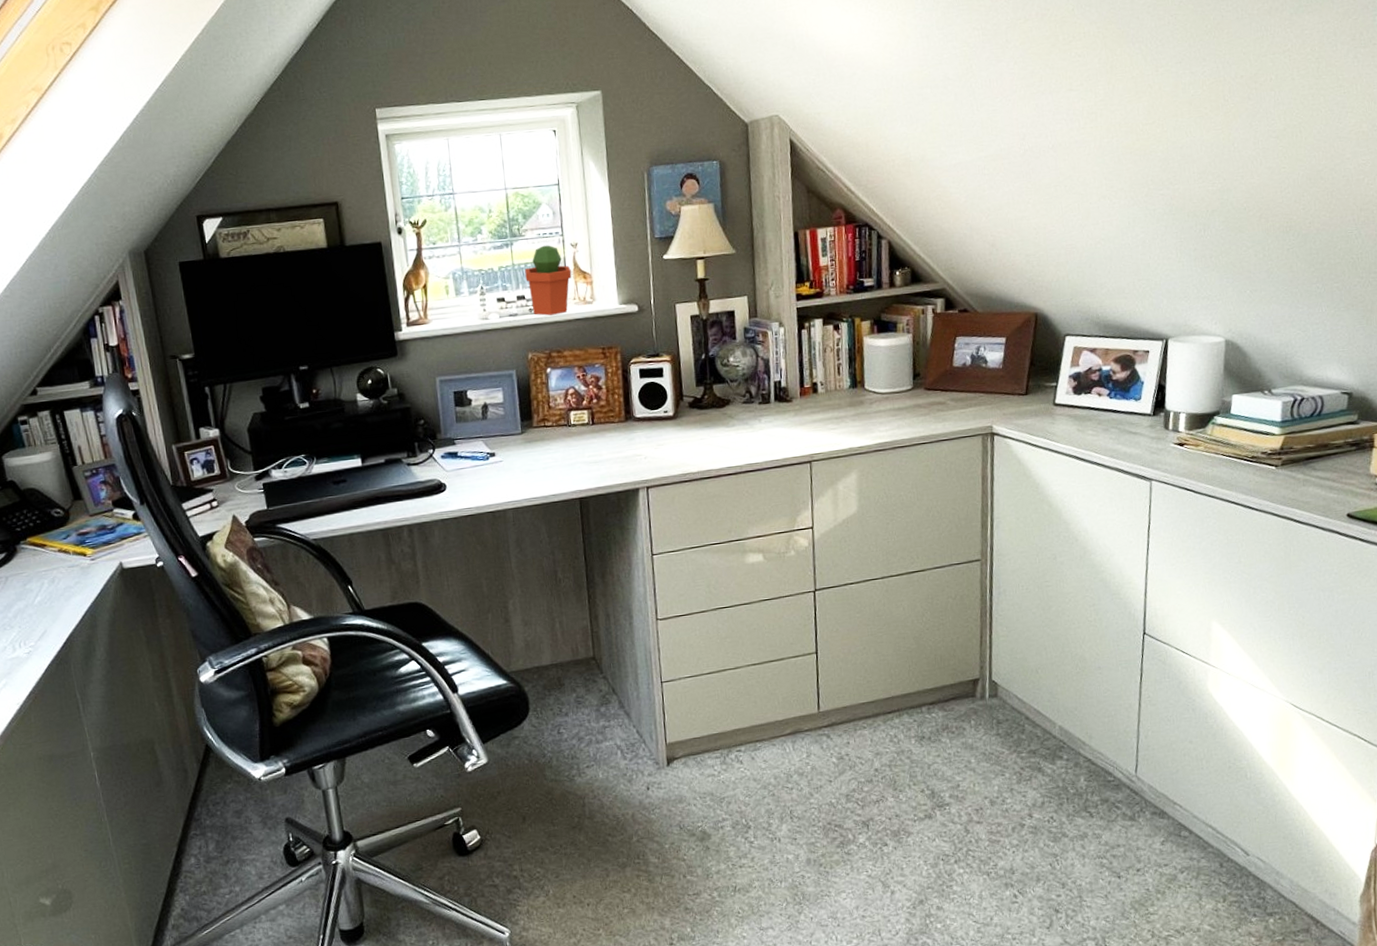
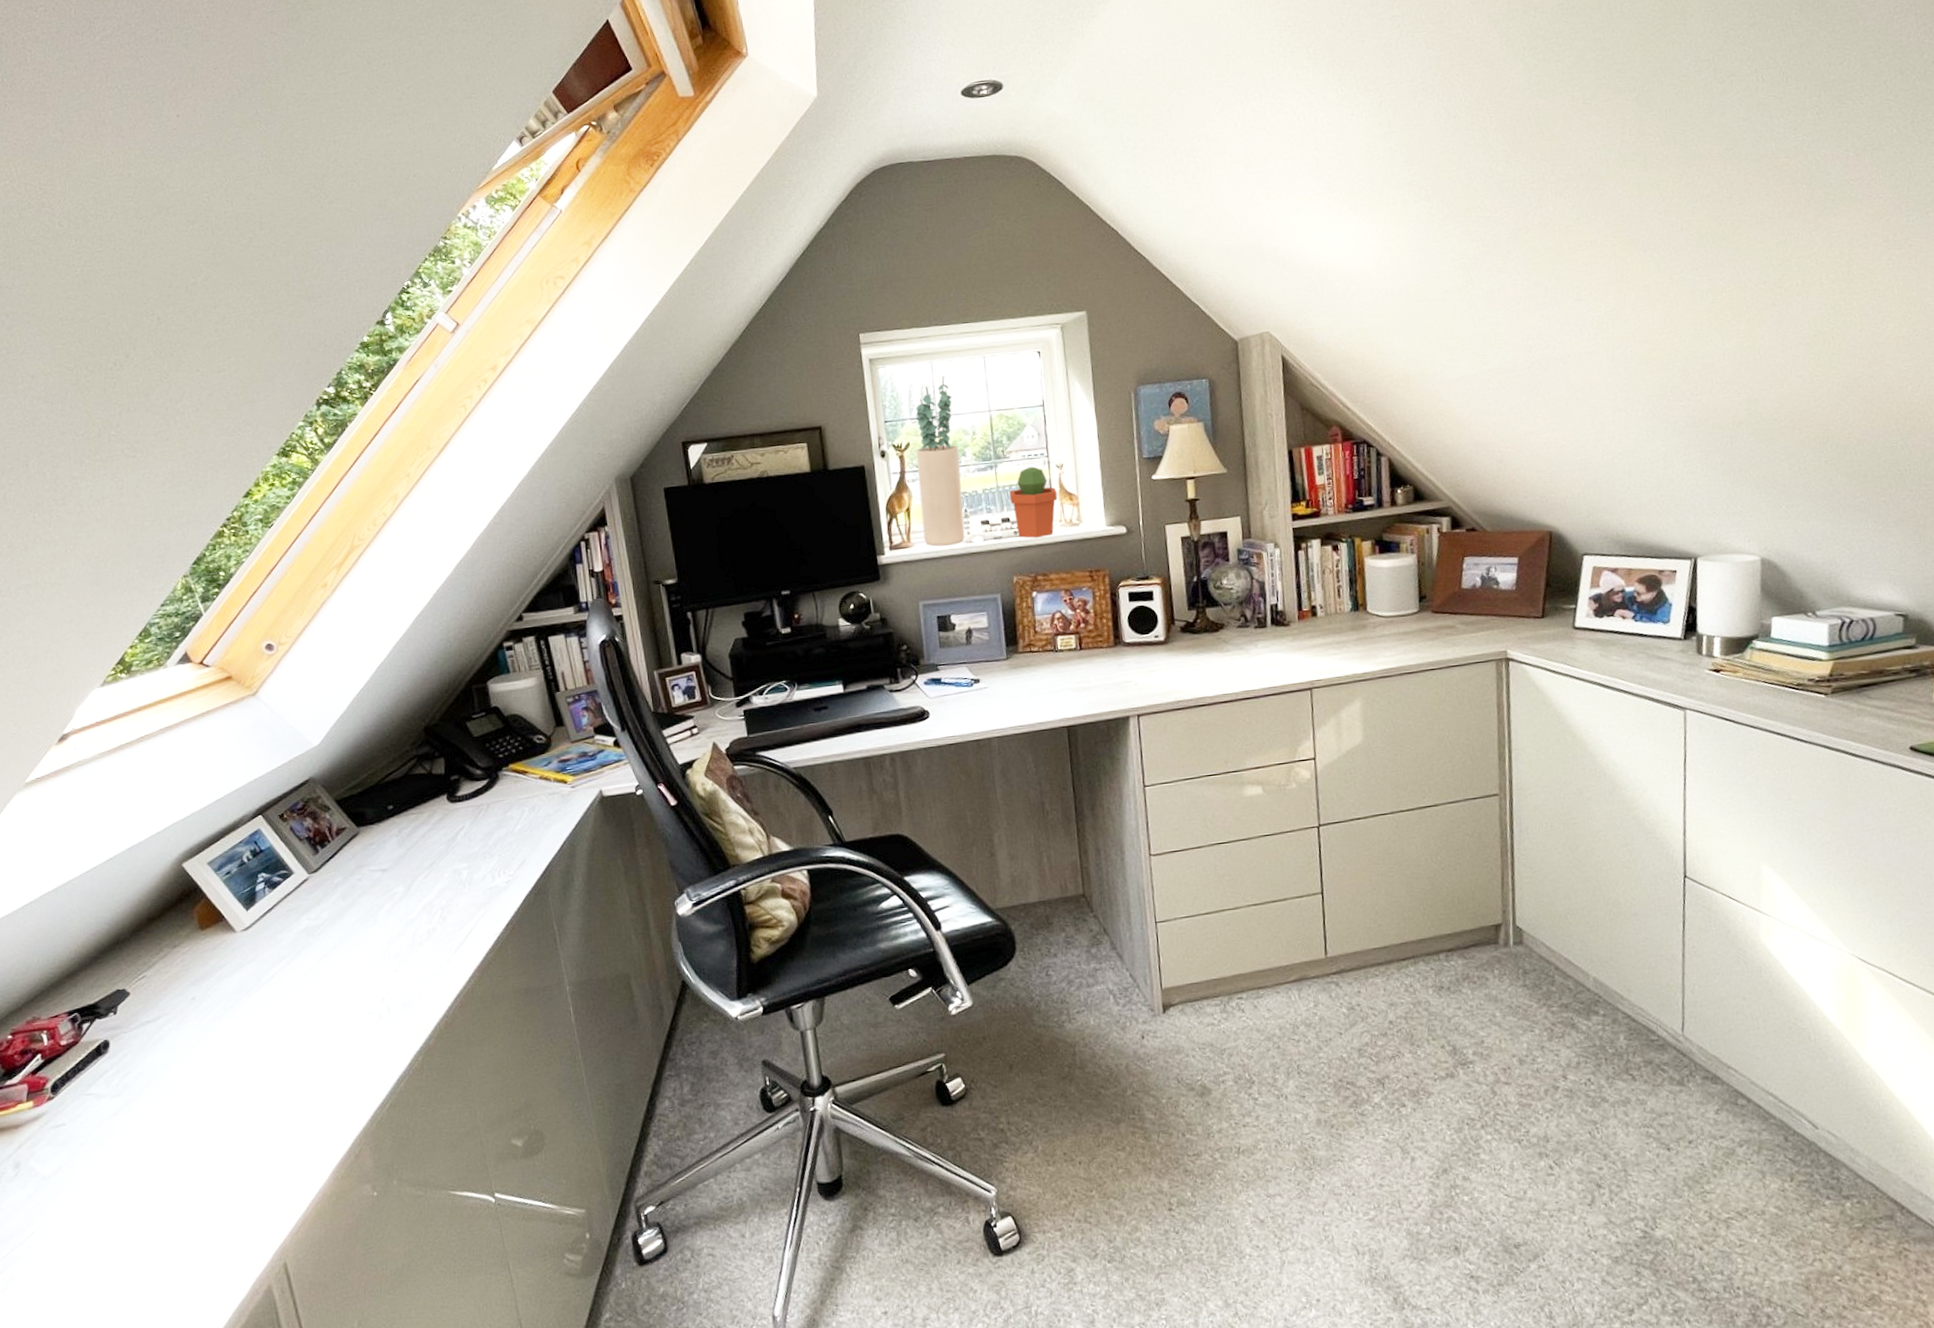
vase: none [432,153,481,323] -> present [915,376,965,547]

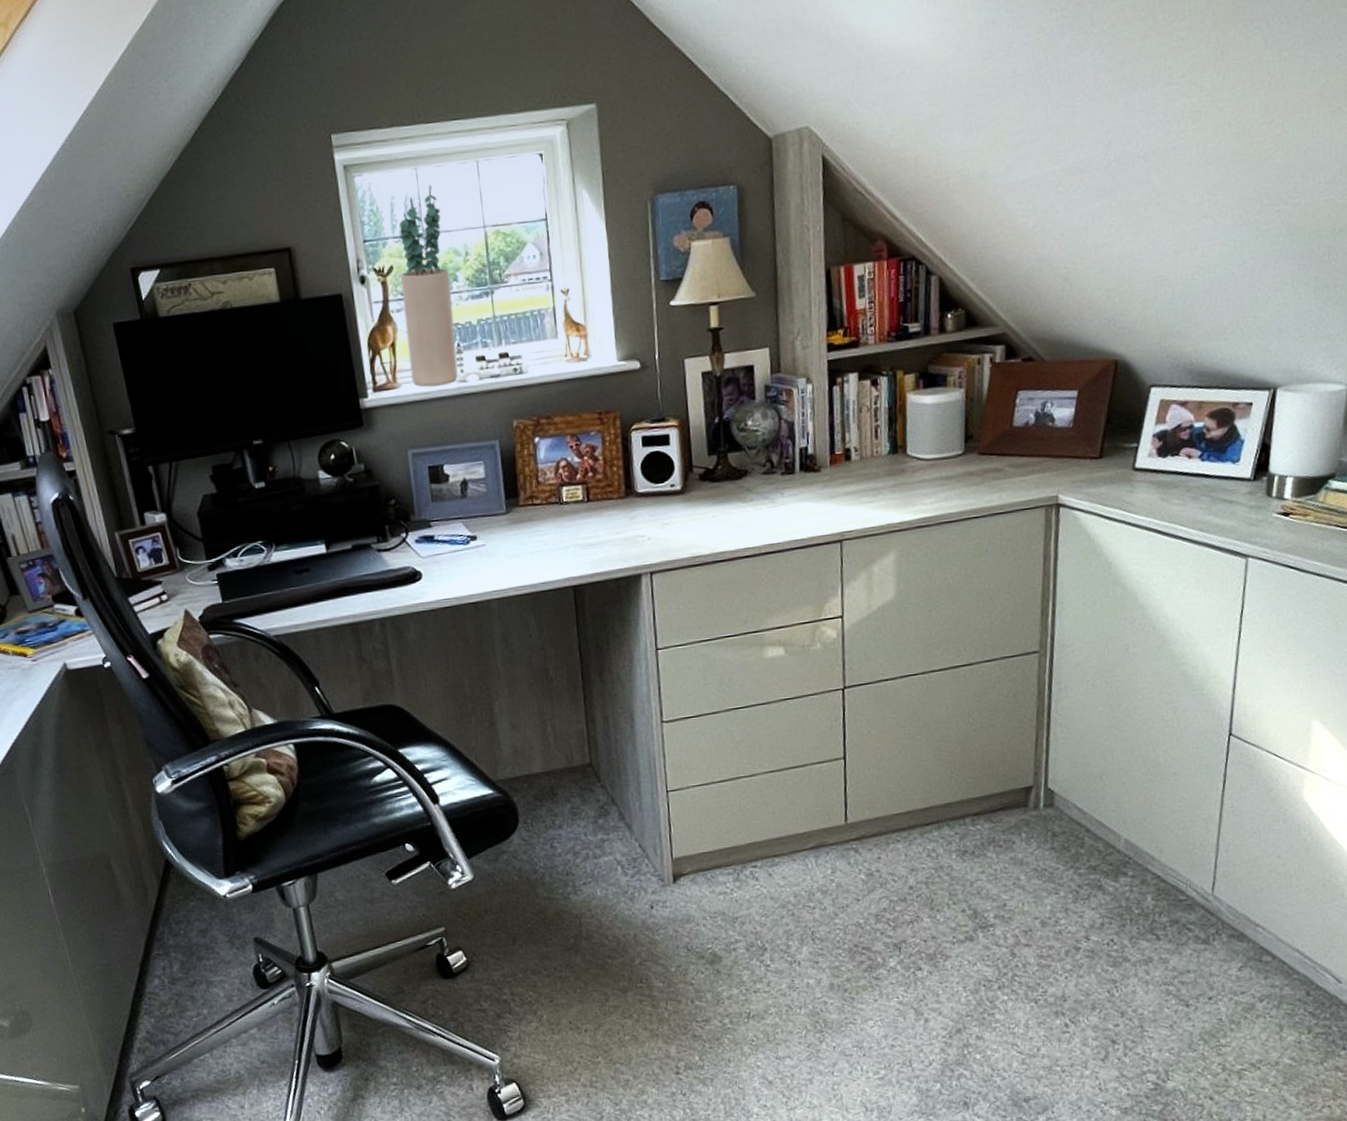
succulent plant: present [1009,466,1058,539] -> none [508,292,563,377]

